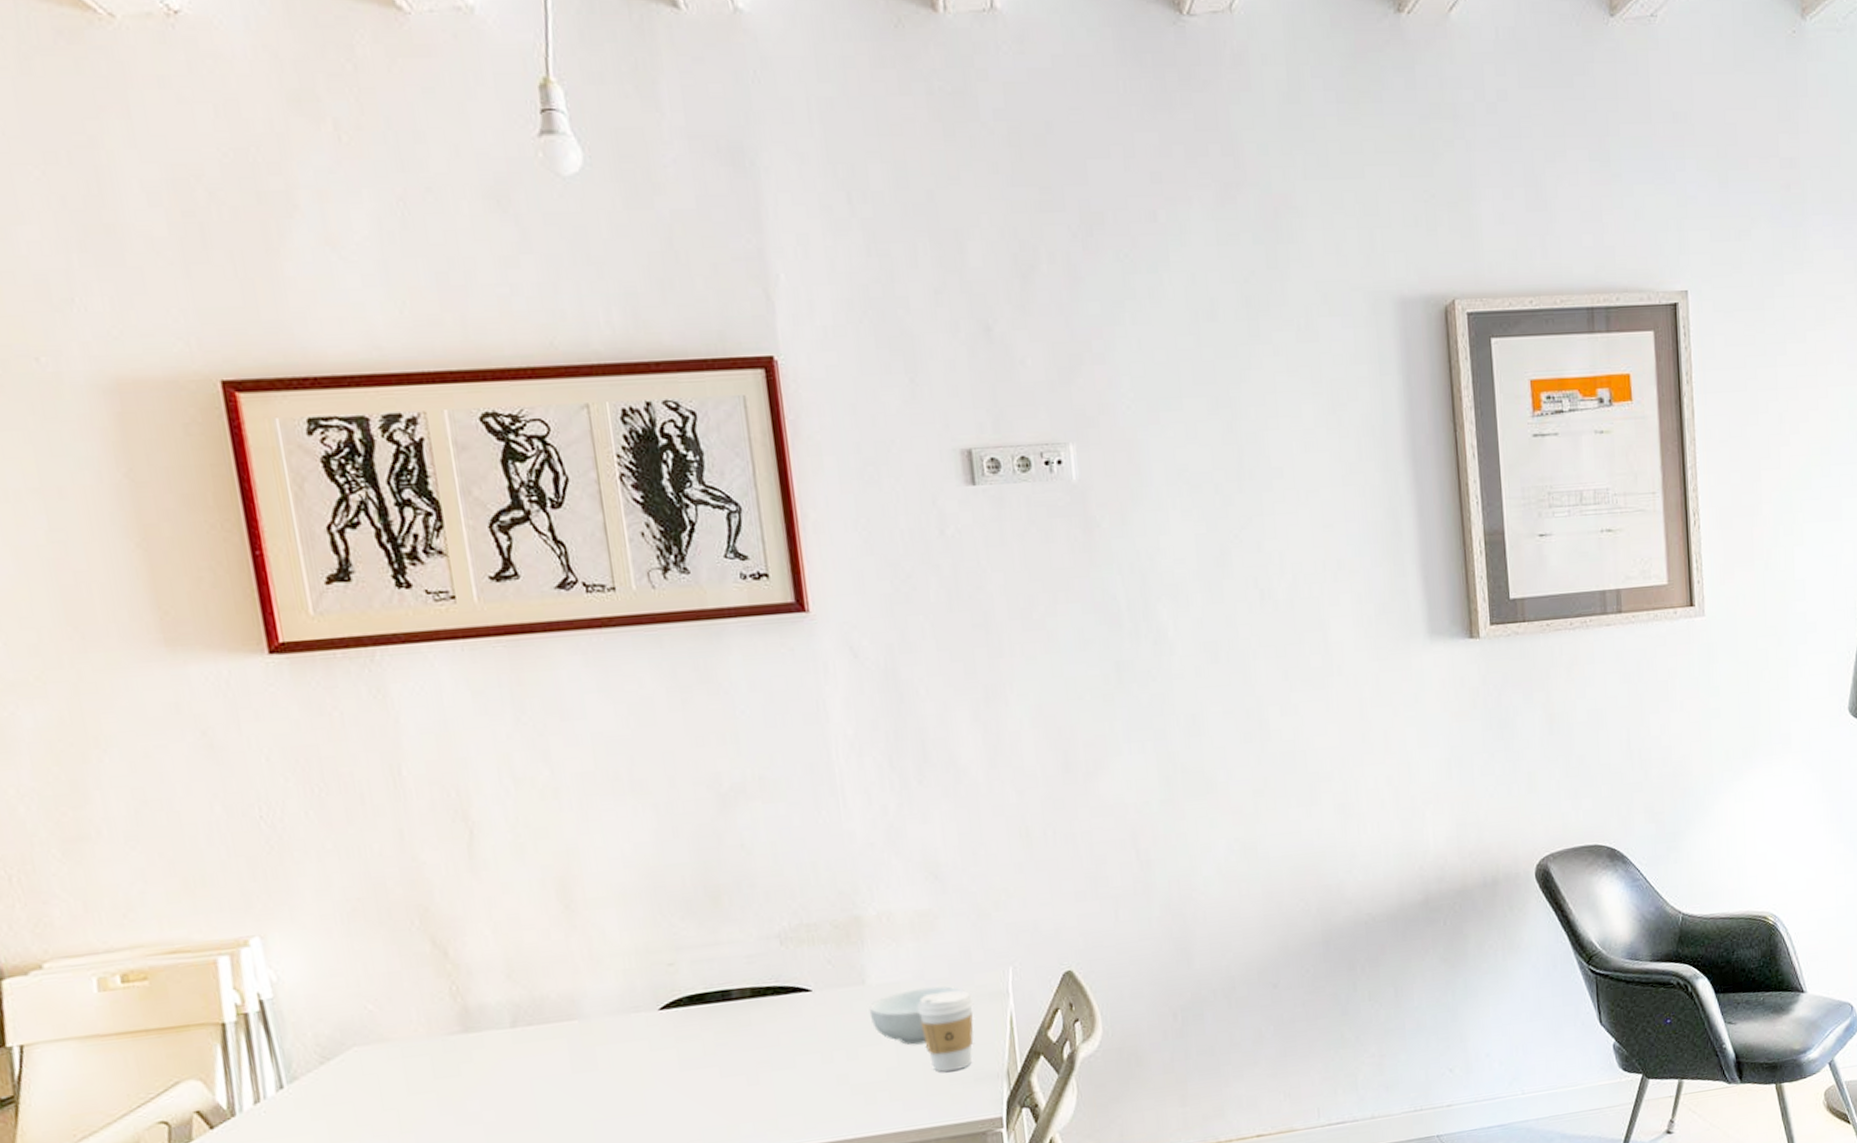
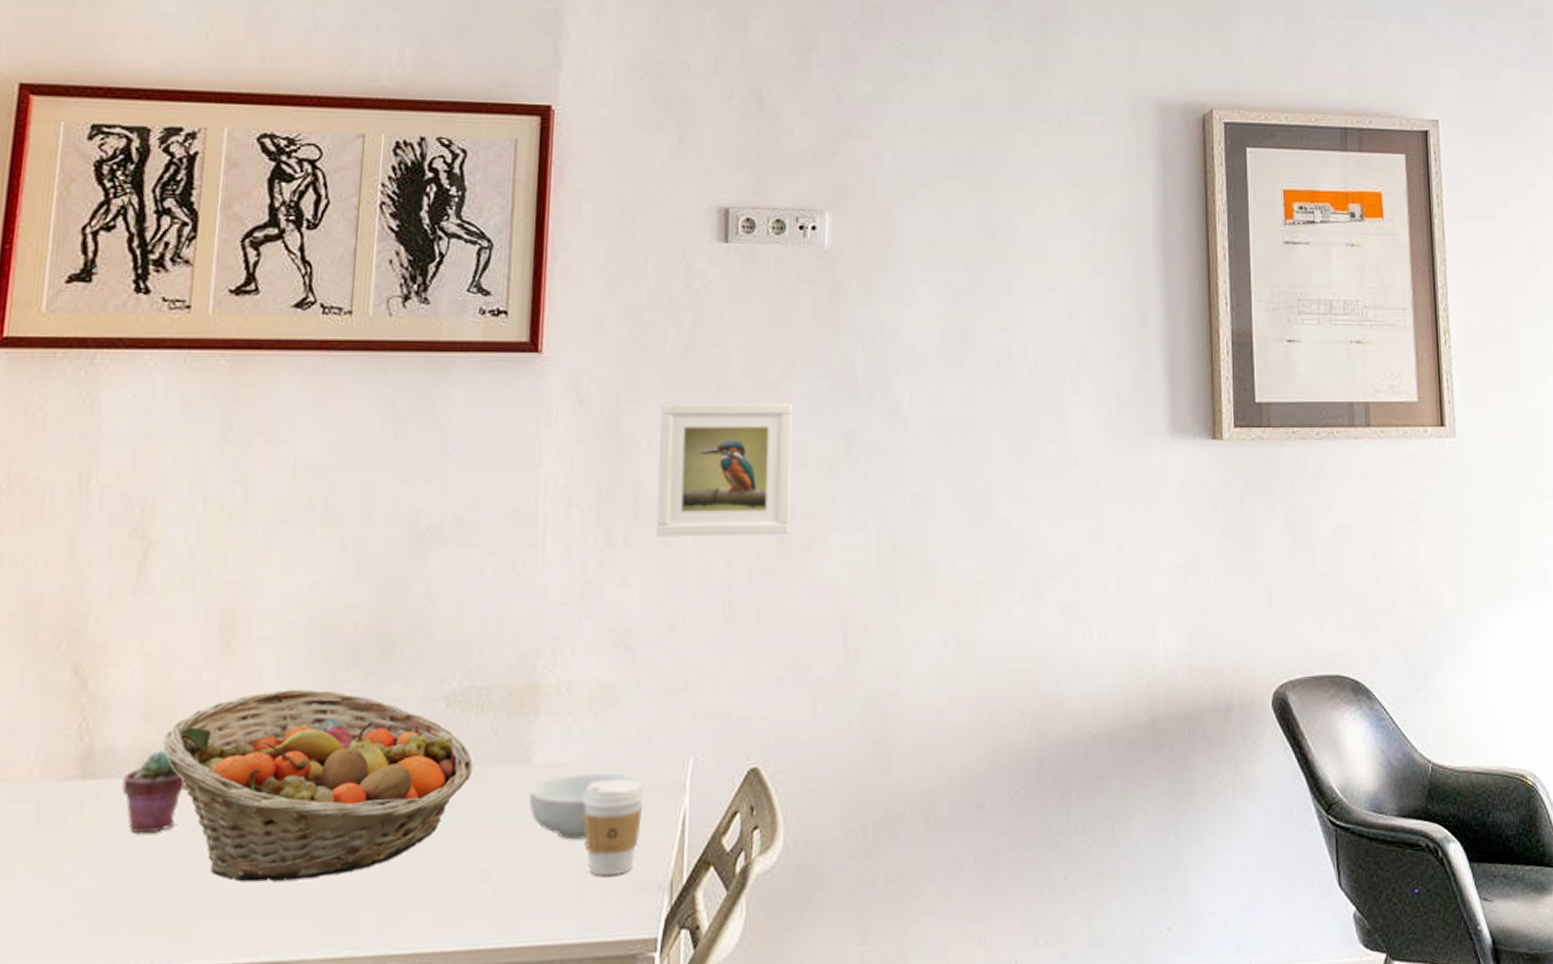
potted succulent: none [501,1002,559,1073] -> present [122,749,186,833]
fruit basket: none [529,939,815,1104] -> present [162,689,473,882]
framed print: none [933,640,1074,776] -> present [656,403,793,537]

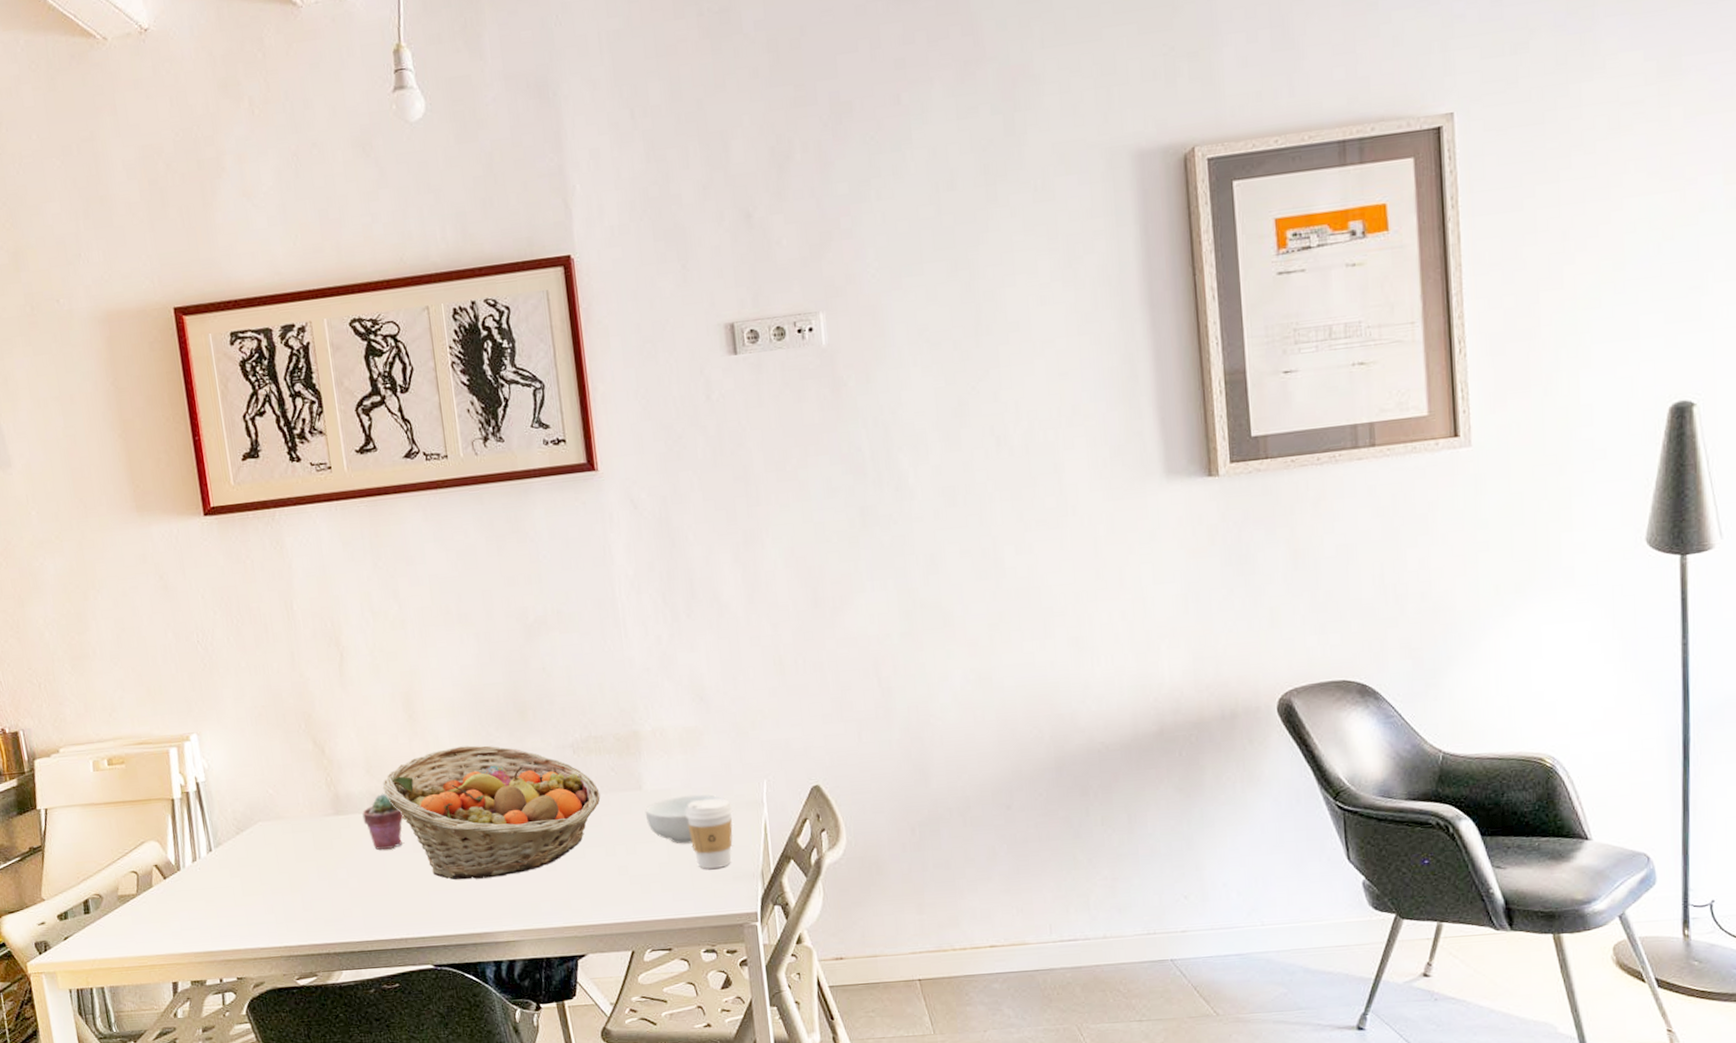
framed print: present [656,403,793,537] -> none [700,489,822,611]

